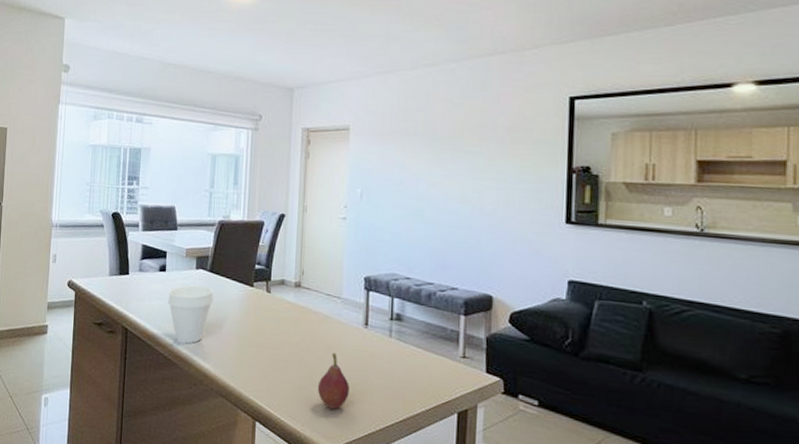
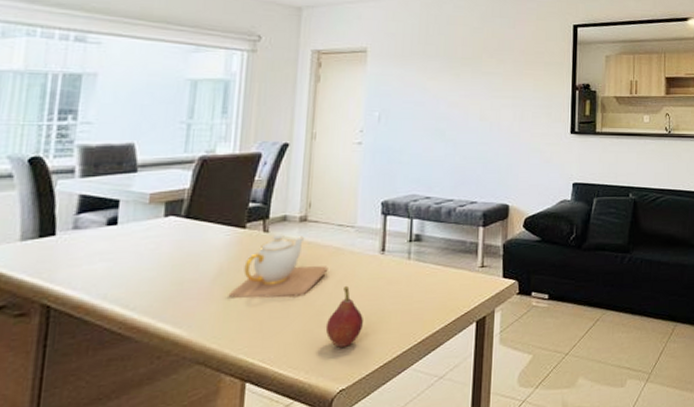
cup: present [168,285,214,344] -> none [119,236,190,311]
teapot: none [241,294,319,355] -> present [228,232,328,298]

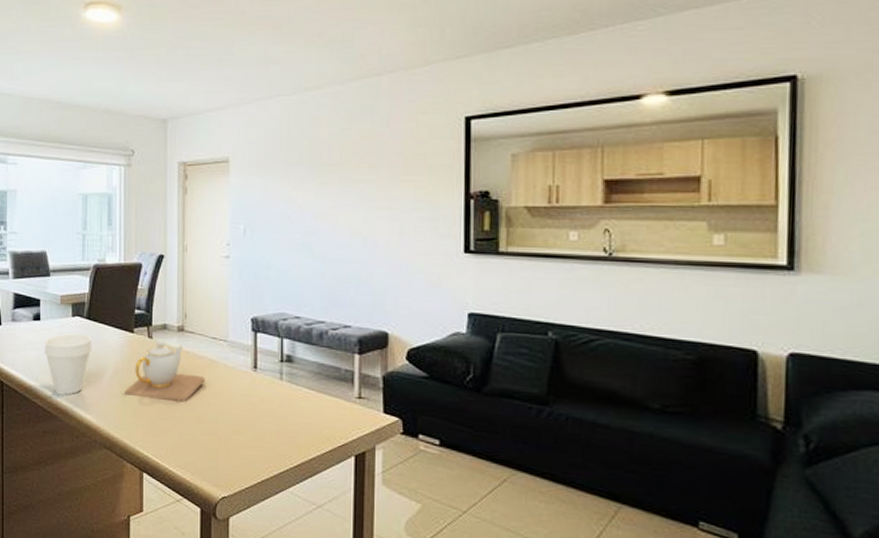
cup: none [119,236,190,311] -> present [44,333,92,395]
fruit: present [325,285,363,348] -> none [206,397,240,457]

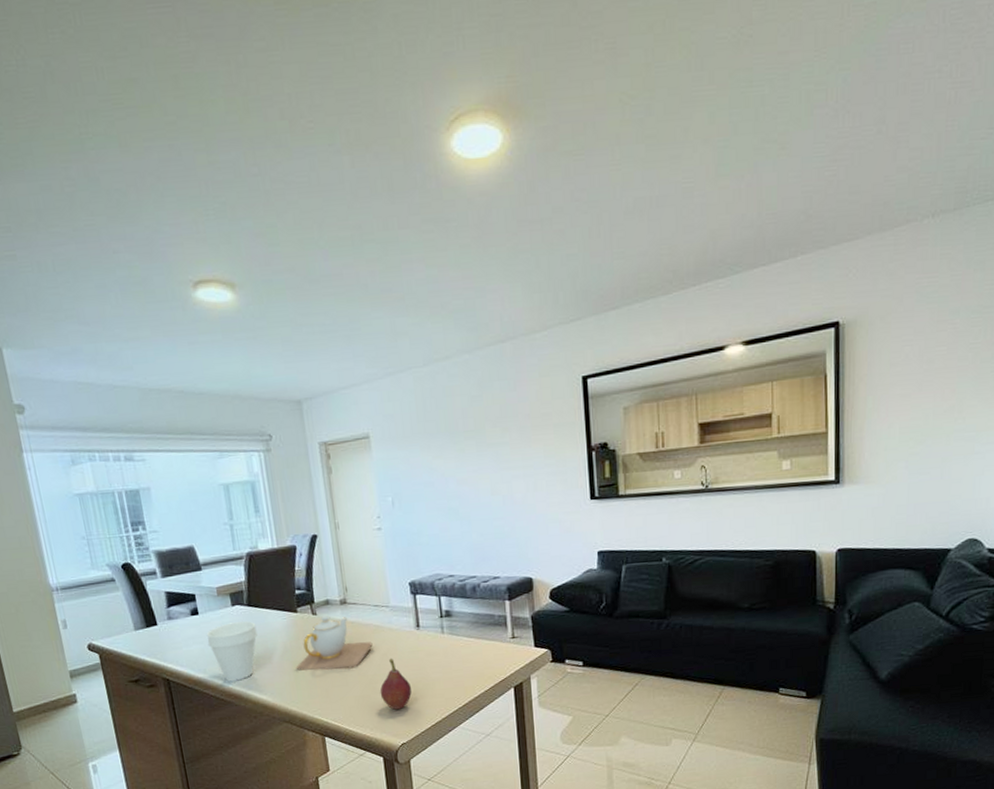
fruit: none [206,397,240,457] -> present [380,658,412,710]

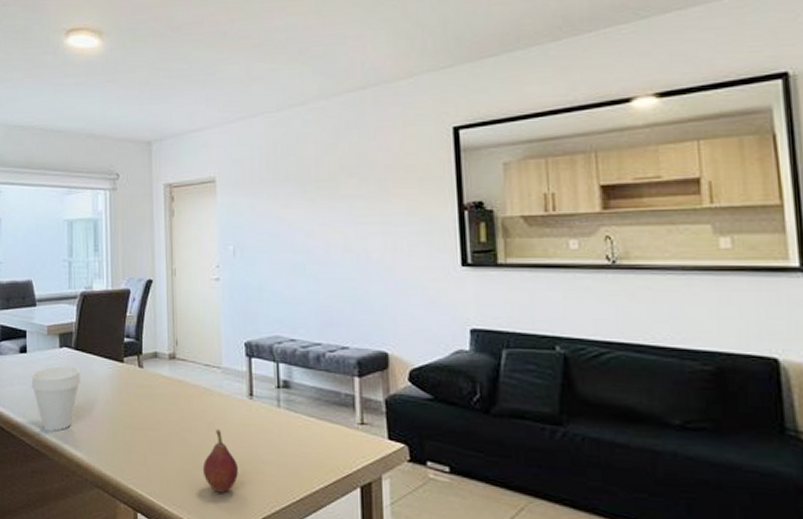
teapot: present [296,615,373,671] -> none [115,369,199,435]

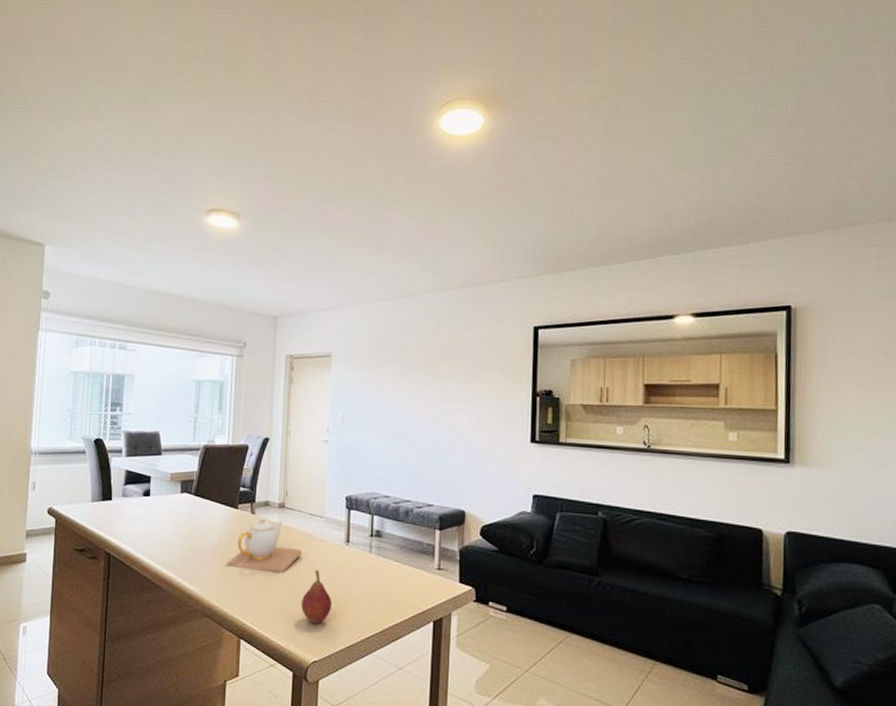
cup: present [31,365,81,432] -> none [152,508,198,567]
teapot: none [115,369,199,435] -> present [226,515,302,574]

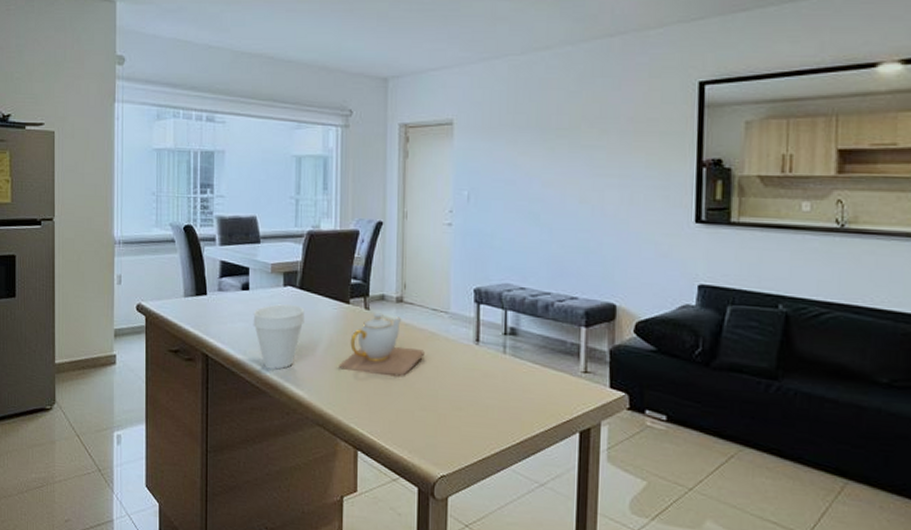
cup: none [152,508,198,567] -> present [253,304,305,370]
fruit: present [300,569,332,624] -> none [425,372,460,434]

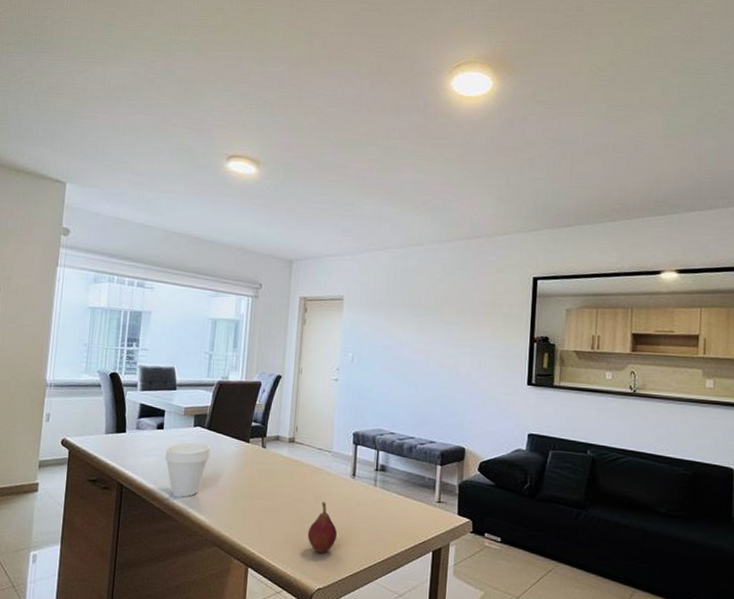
teapot: present [338,311,425,377] -> none [236,449,310,505]
fruit: none [425,372,460,434] -> present [307,501,337,553]

